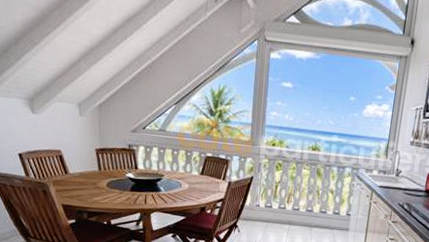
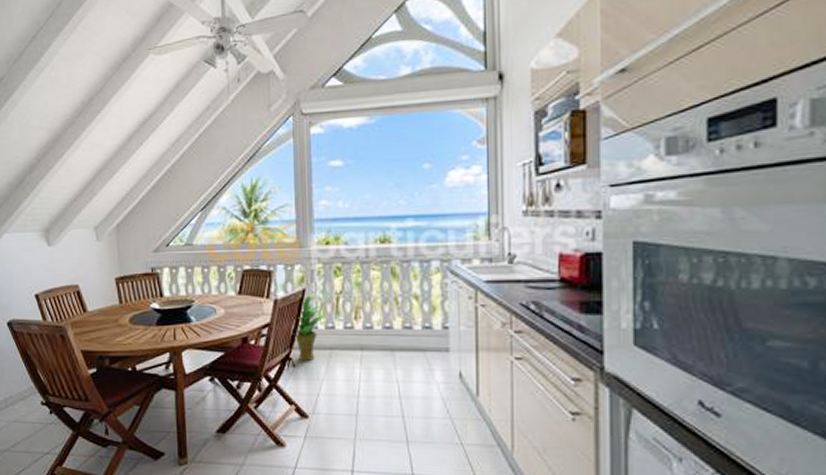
potted plant: none [241,182,267,229] -> present [294,296,328,361]

